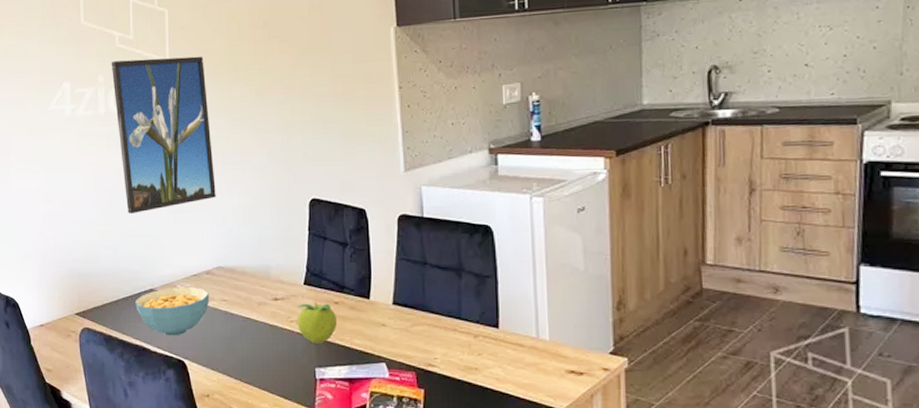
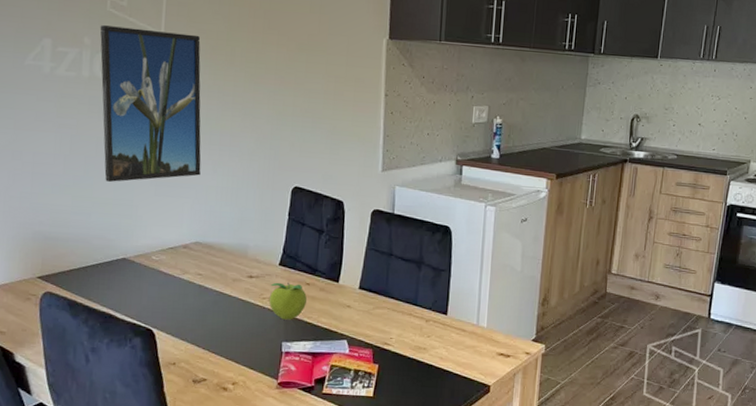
cereal bowl: present [135,286,210,336] -> none [105,258,185,306]

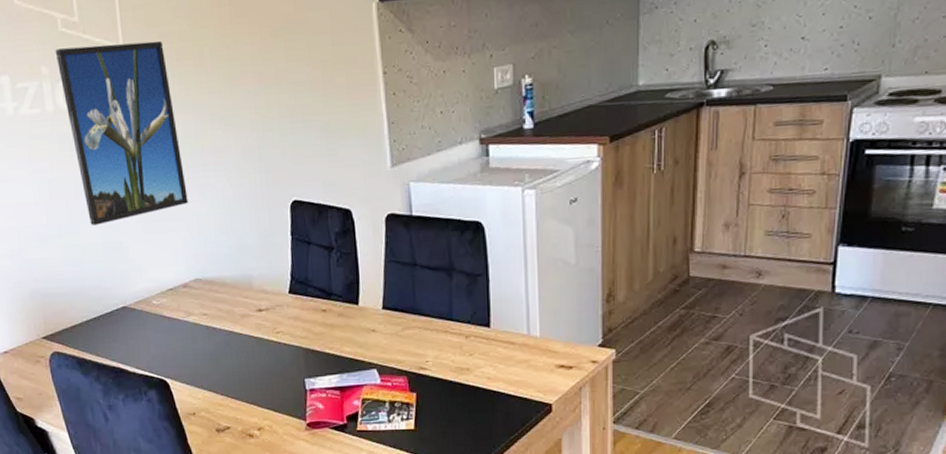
fruit: present [269,282,307,320] -> none [283,311,325,354]

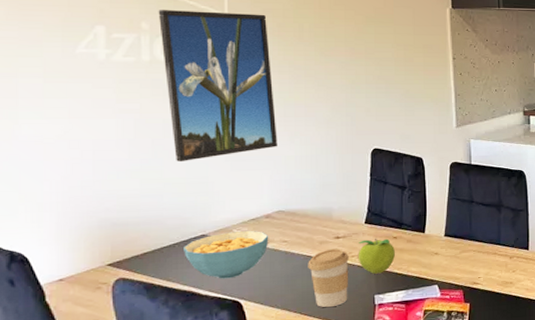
cereal bowl: none [108,301,189,355] -> present [184,230,269,279]
coffee cup: none [230,323,276,391] -> present [308,248,349,308]
fruit: none [283,311,325,354] -> present [358,238,395,274]

